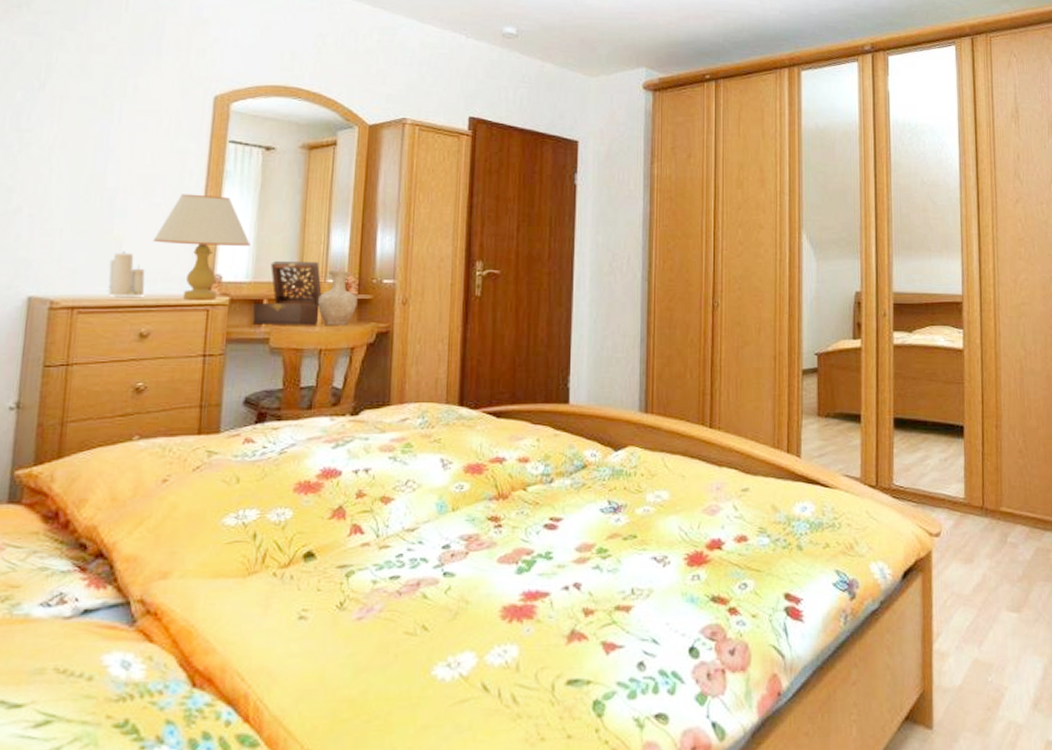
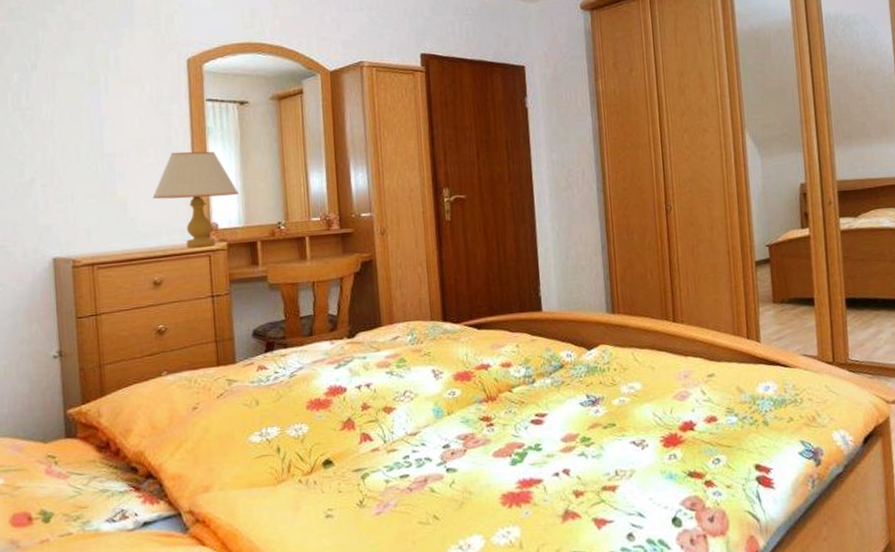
candle: present [108,251,145,297] -> none [118,210,151,251]
jewelry box: present [252,260,322,325] -> none [249,203,308,265]
vase: present [317,271,358,326] -> none [304,208,341,260]

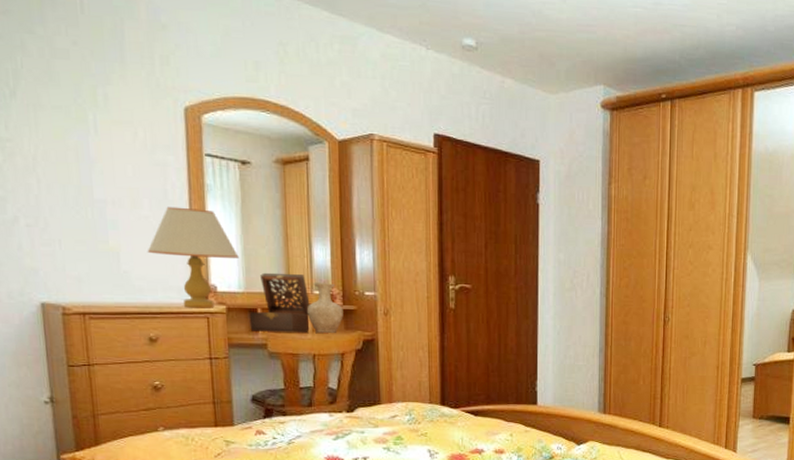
jewelry box: none [249,203,308,265] -> present [249,272,310,332]
vase: none [304,208,341,260] -> present [306,283,343,334]

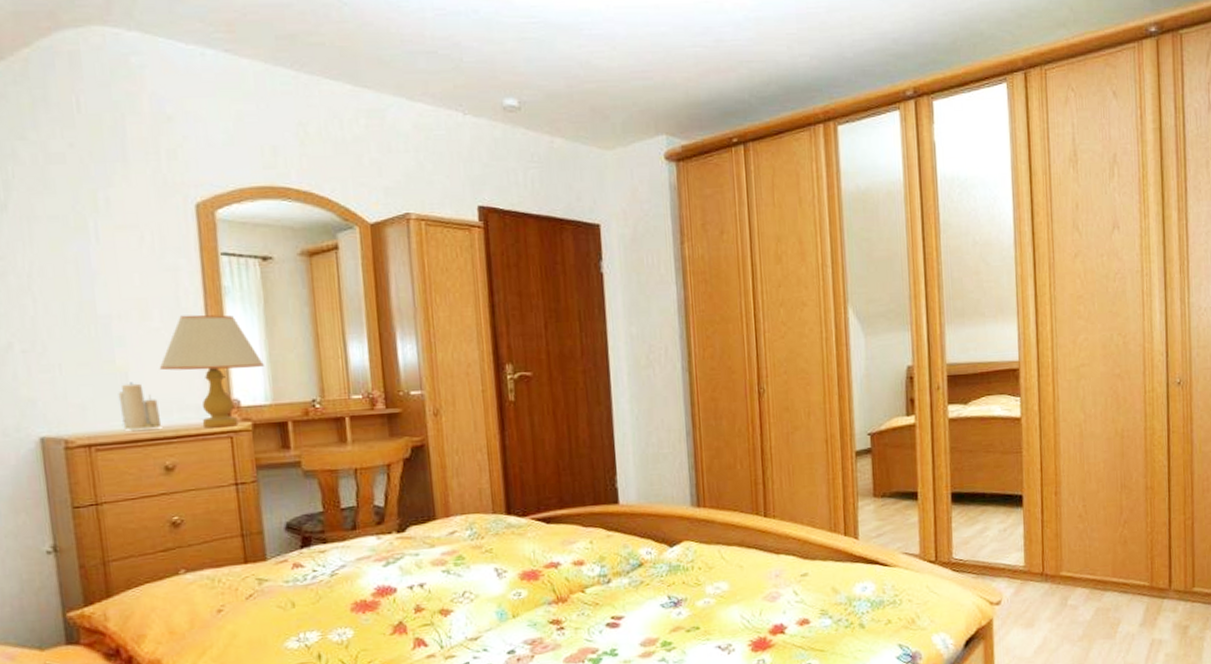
candle: none [110,261,147,304] -> present [118,382,161,431]
jewelry box: present [249,272,310,332] -> none [278,378,348,448]
vase: present [306,283,343,334] -> none [344,385,387,444]

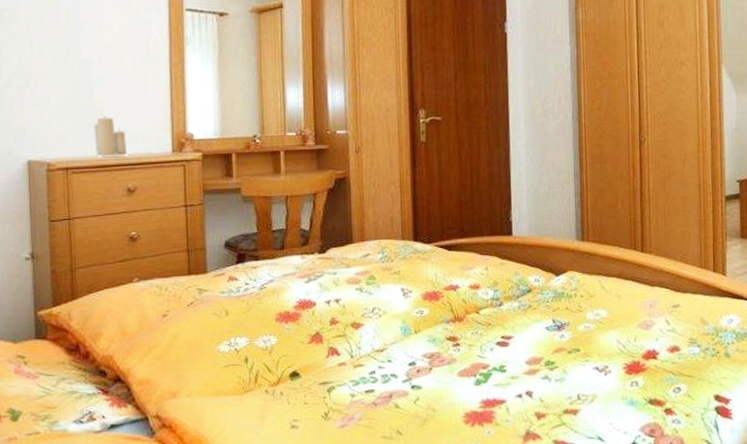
table lamp: present [159,314,264,429] -> none [128,60,215,158]

